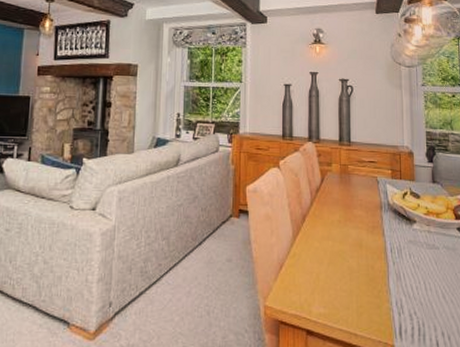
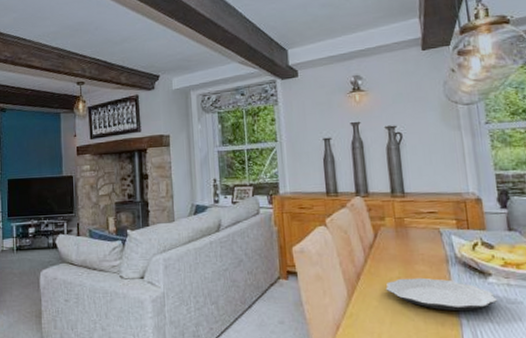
plate: none [327,221,420,253] -> present [385,277,498,310]

